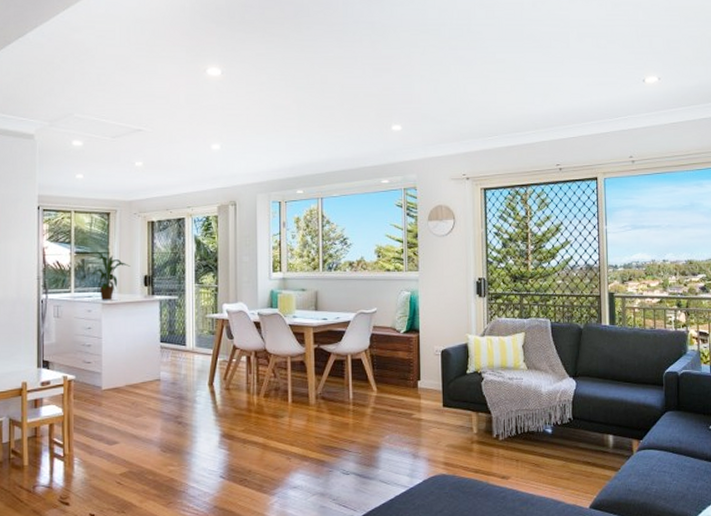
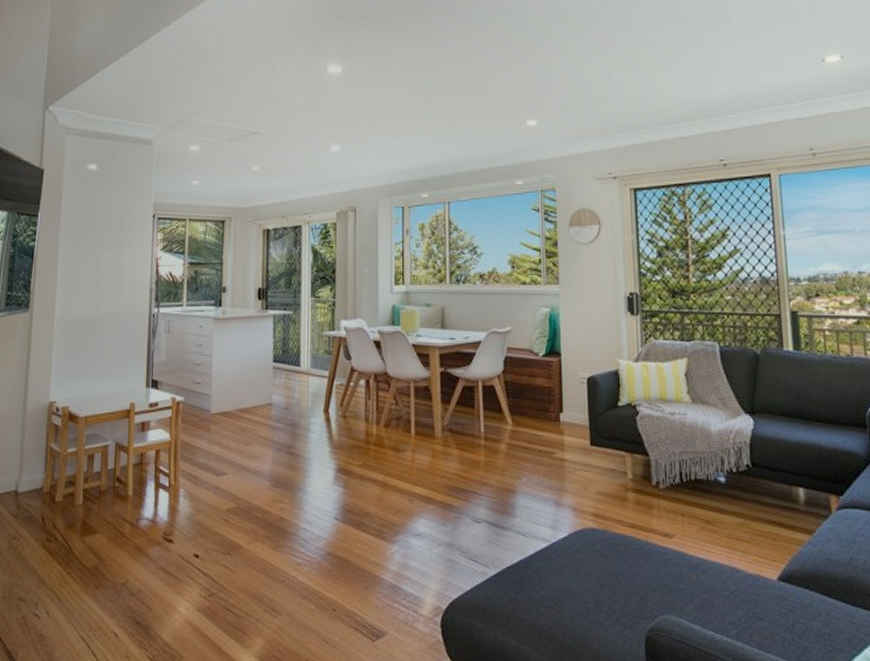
house plant: present [91,251,131,301] -> none [204,262,245,316]

